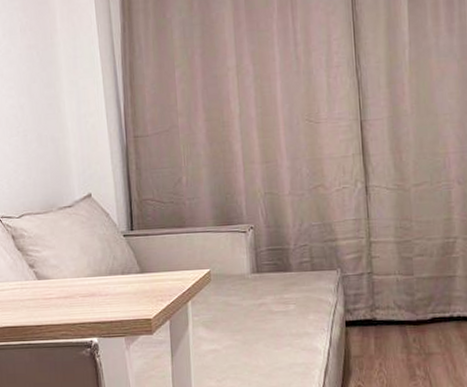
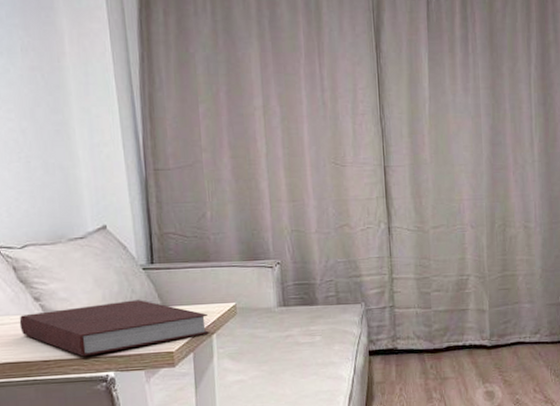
notebook: none [16,266,184,322] -> present [19,300,209,357]

